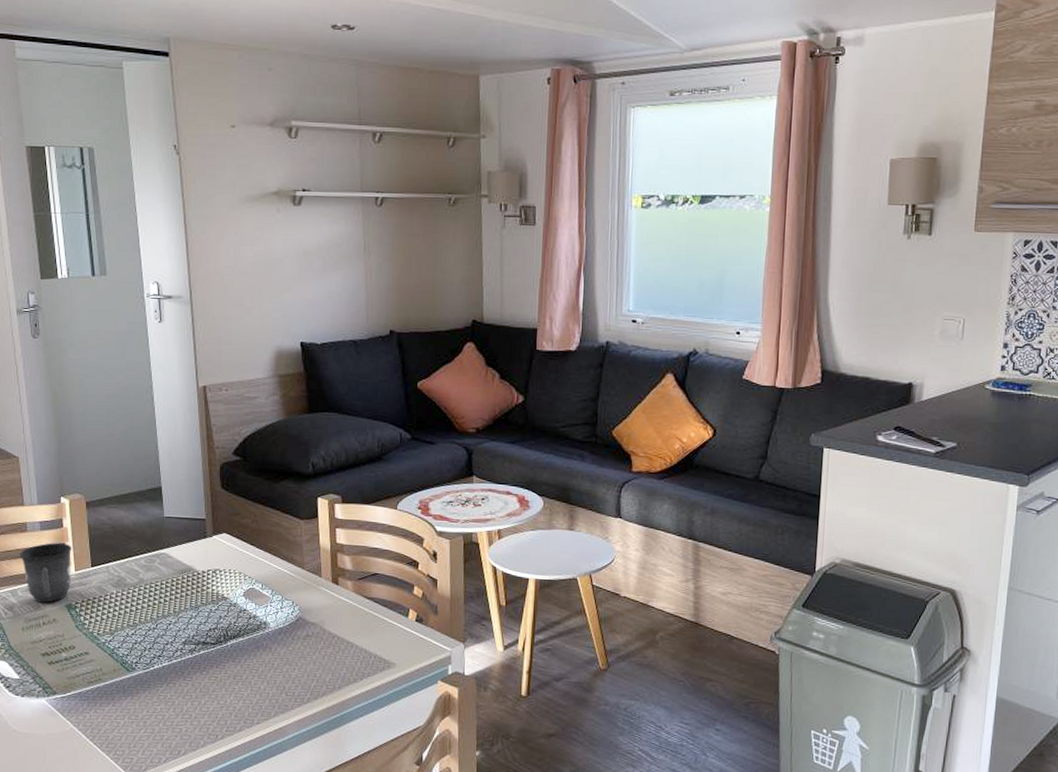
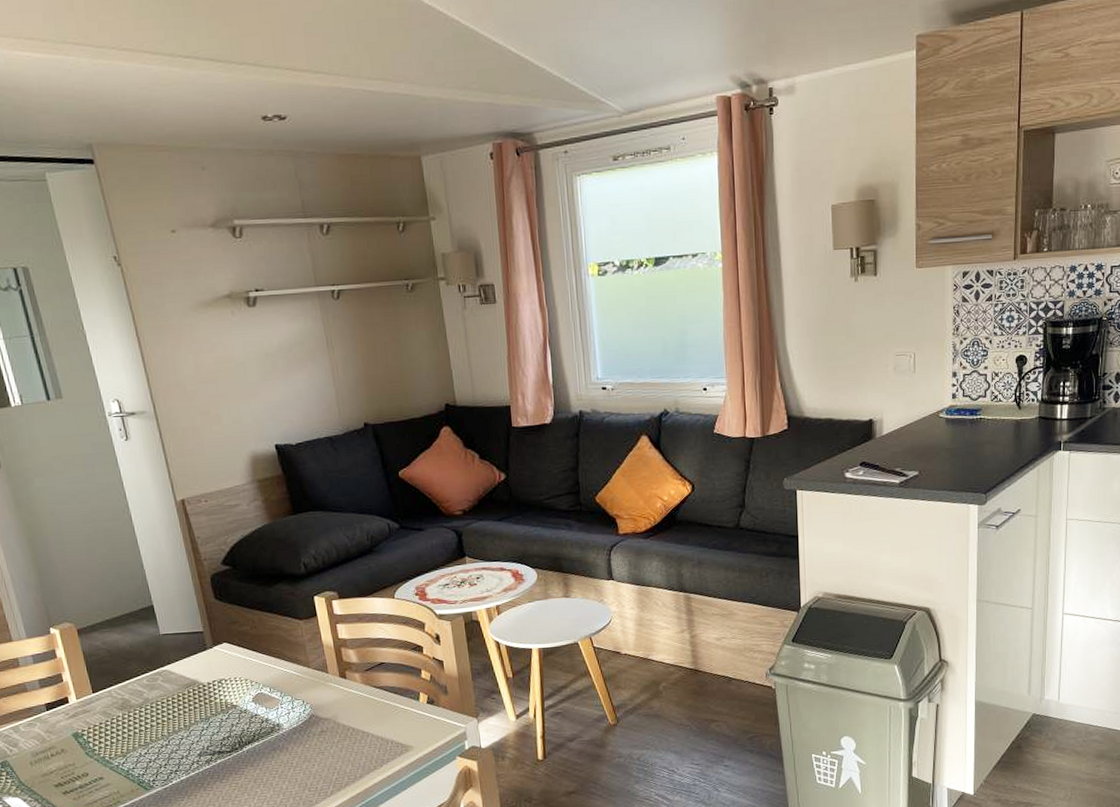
mug: present [20,542,73,603] -> none [16,673,75,735]

